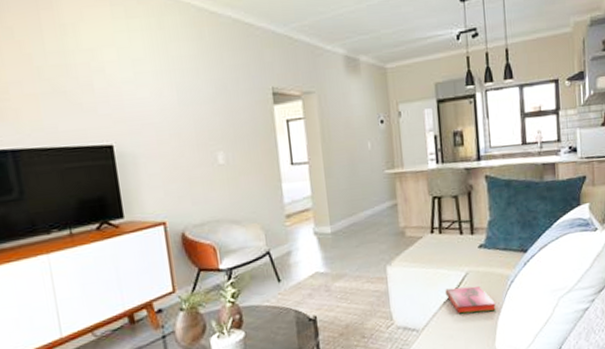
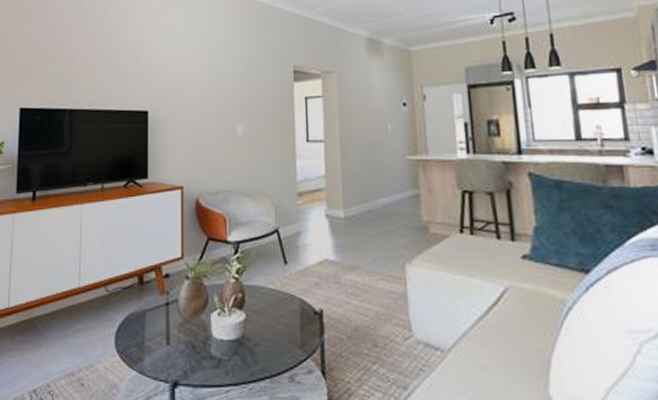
hardback book: present [445,286,497,314] -> none [478,304,550,344]

